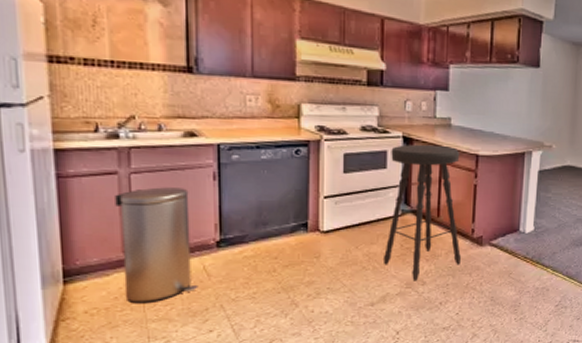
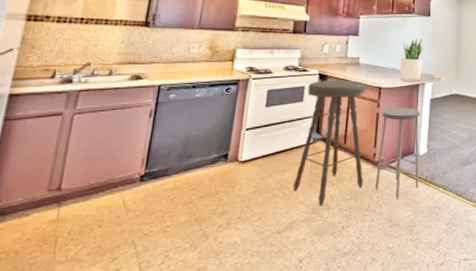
pedal bin: present [115,187,199,304] -> none [38,125,125,245]
bar stool: none [474,178,527,278] -> present [375,107,421,200]
planter: none [500,95,530,150] -> present [399,38,423,82]

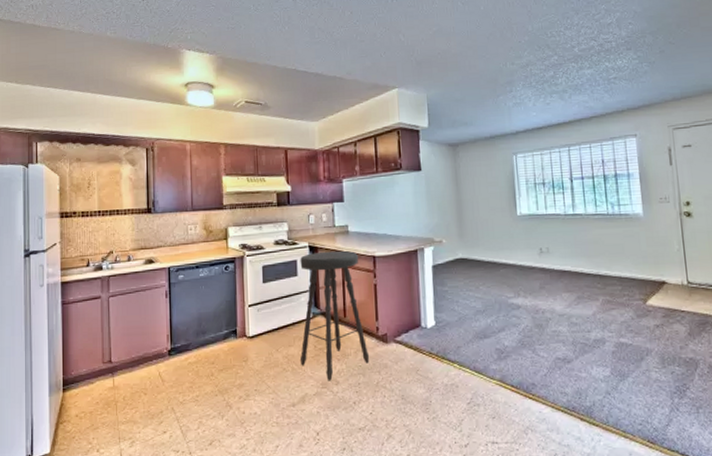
bar stool: present [375,107,421,200] -> none [379,276,430,376]
planter: present [399,38,423,82] -> none [392,197,419,248]

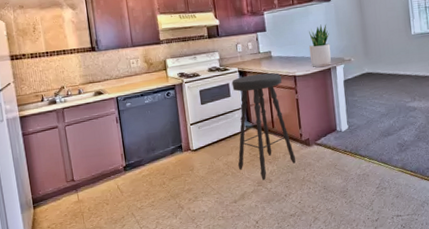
planter: none [392,197,419,248] -> present [308,24,332,68]

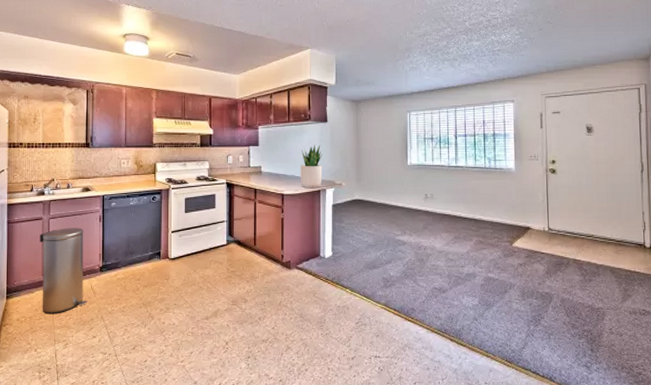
pedal bin: none [58,131,116,218] -> present [40,228,88,314]
music stool: present [231,73,296,180] -> none [215,188,274,299]

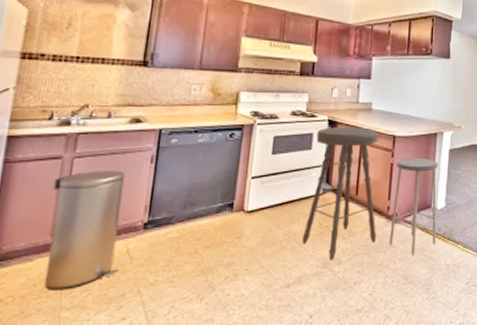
music stool: none [215,188,274,299] -> present [302,126,379,261]
bar stool: none [285,212,326,297] -> present [389,157,439,256]
planter: present [300,144,322,189] -> none [415,82,442,131]

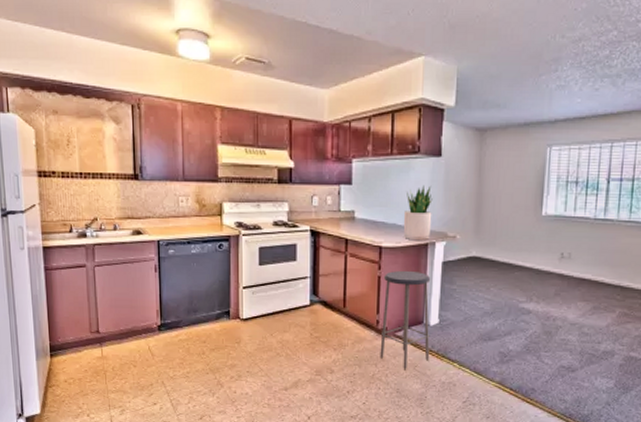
pedal bin: present [44,170,126,291] -> none [84,278,145,377]
music stool: present [302,126,379,261] -> none [296,237,366,370]
planter: none [415,82,442,131] -> present [403,185,433,241]

